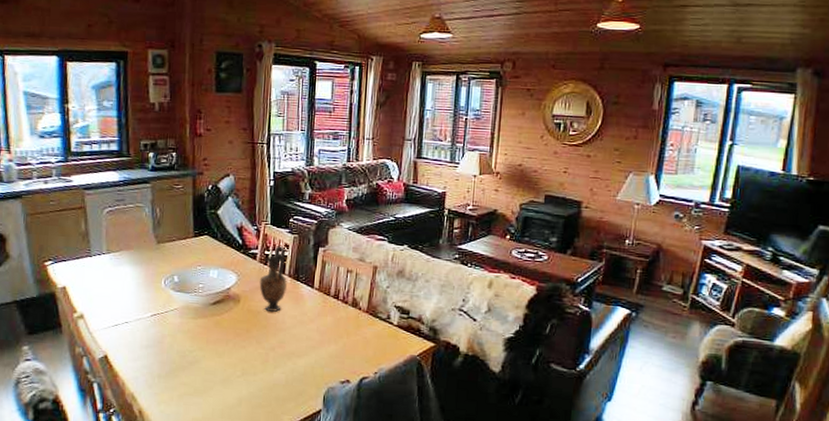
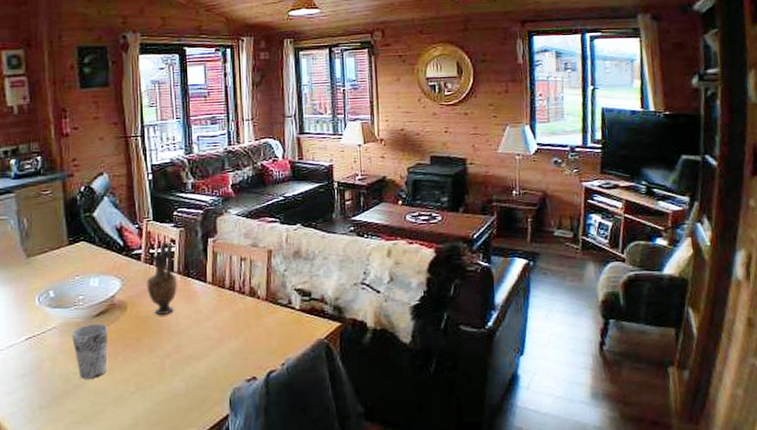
cup: none [190,310,221,359] -> present [72,323,108,379]

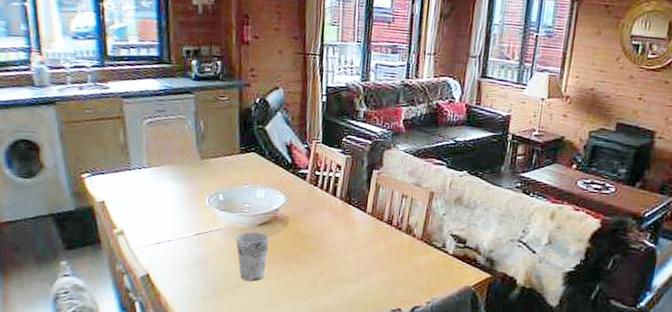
vase: present [146,242,177,315] -> none [309,166,338,236]

